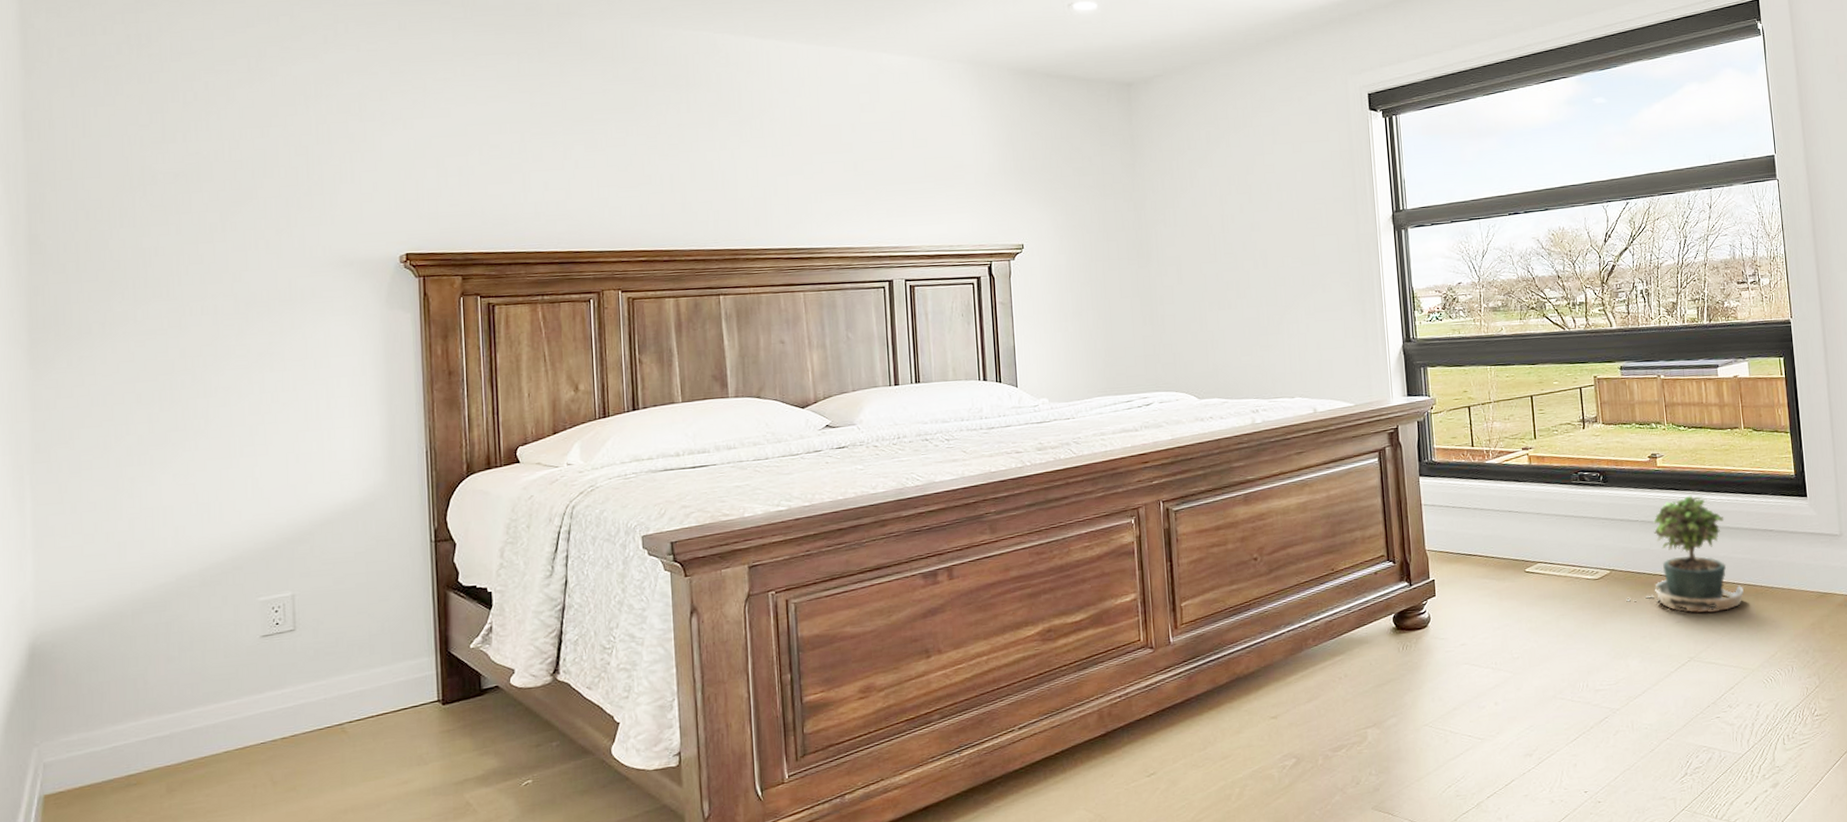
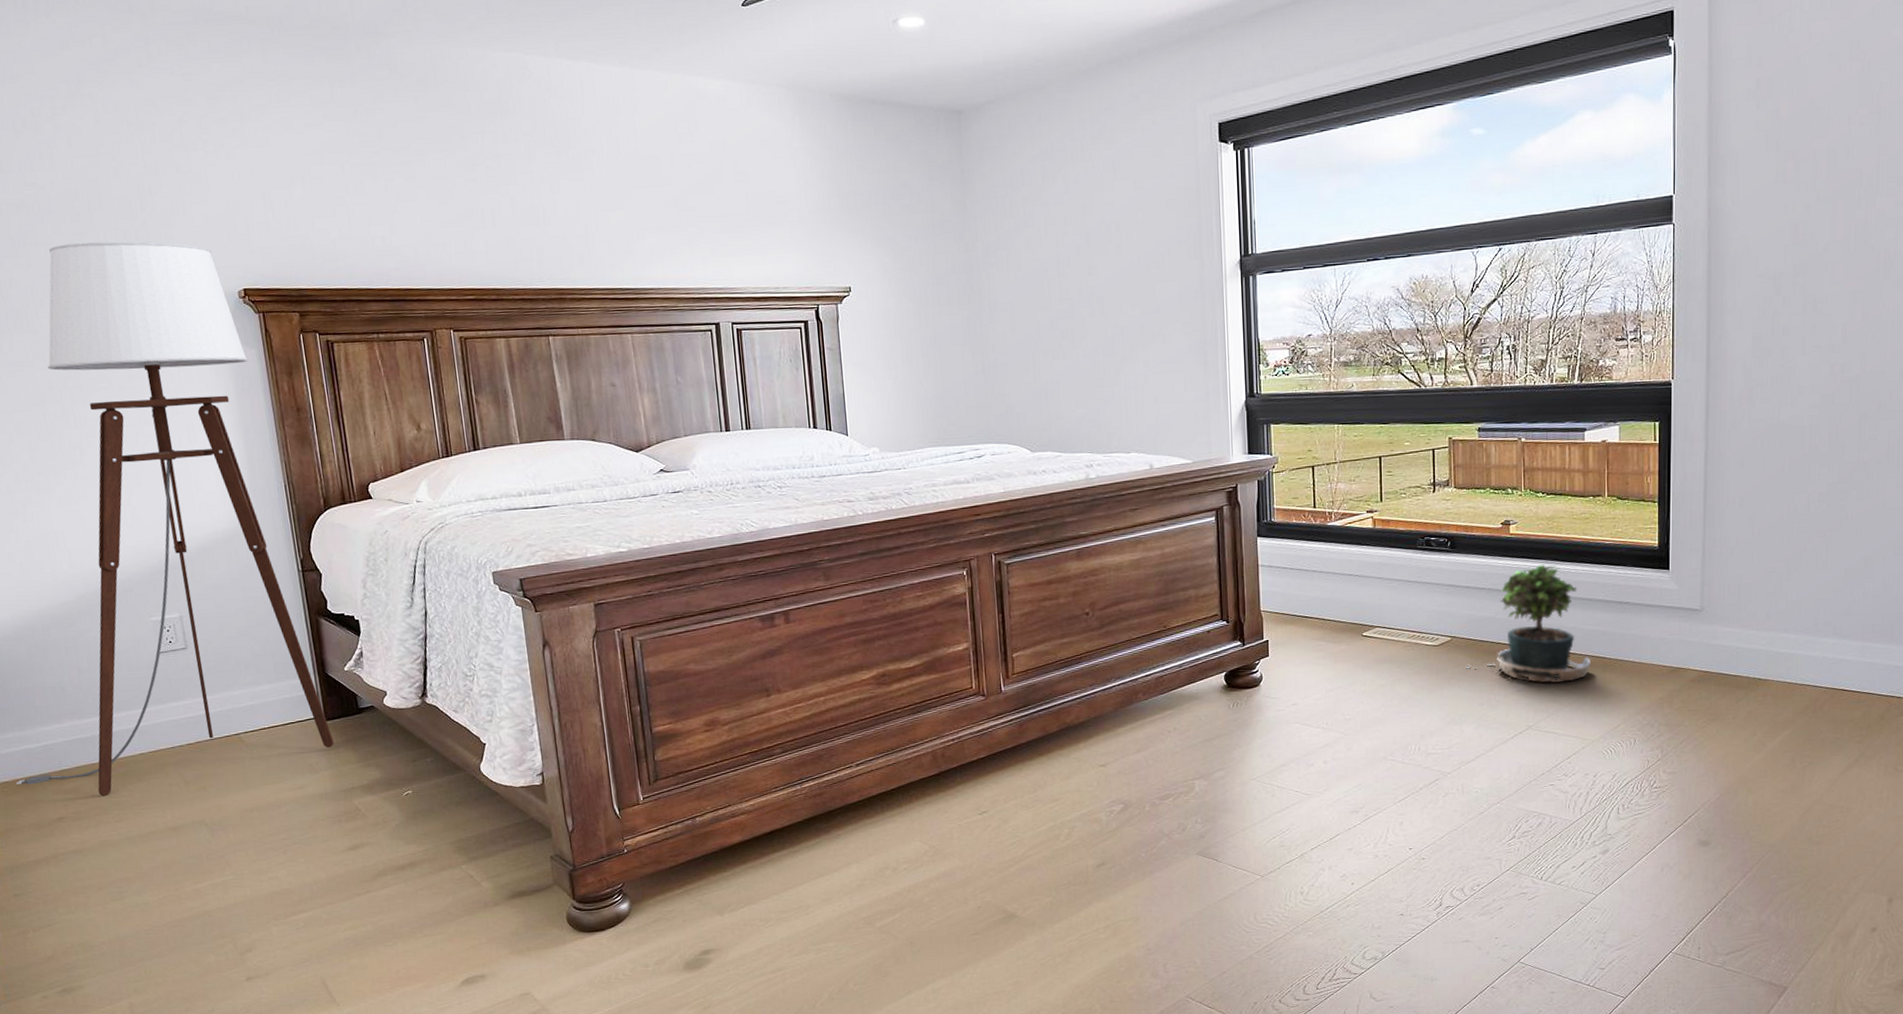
floor lamp: none [72,208,450,804] -> present [15,241,334,797]

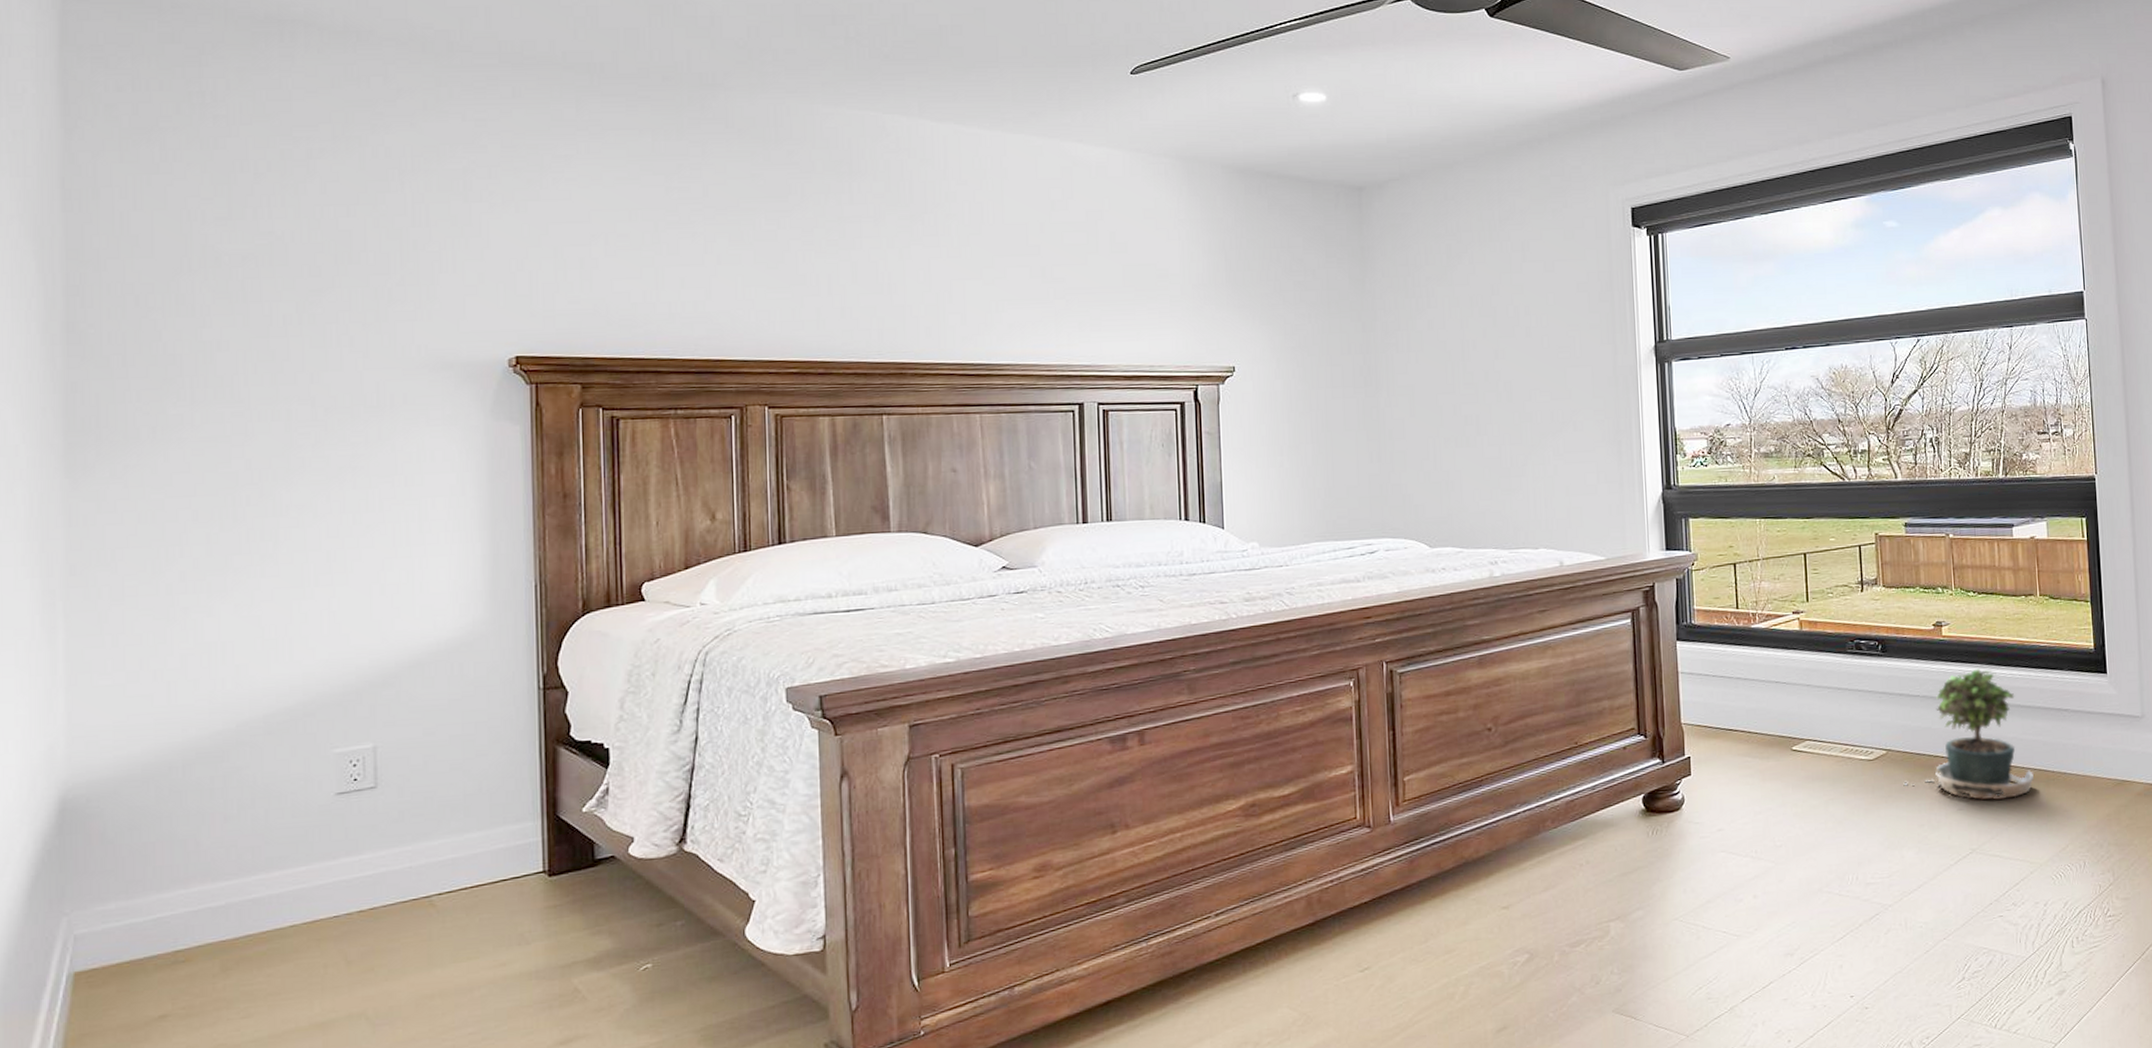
floor lamp: present [15,241,334,797] -> none [107,300,557,985]

